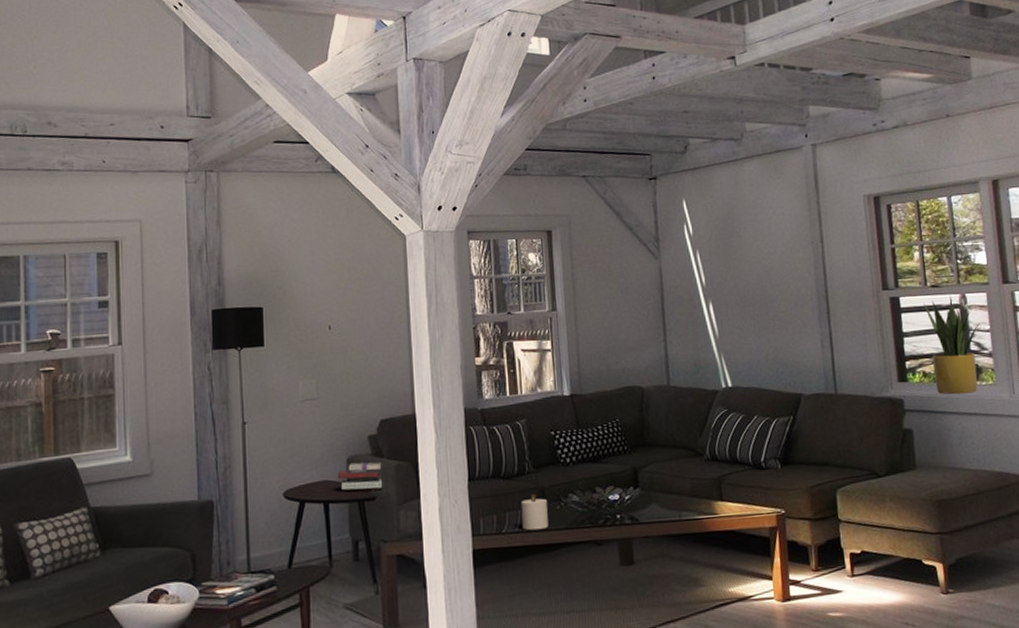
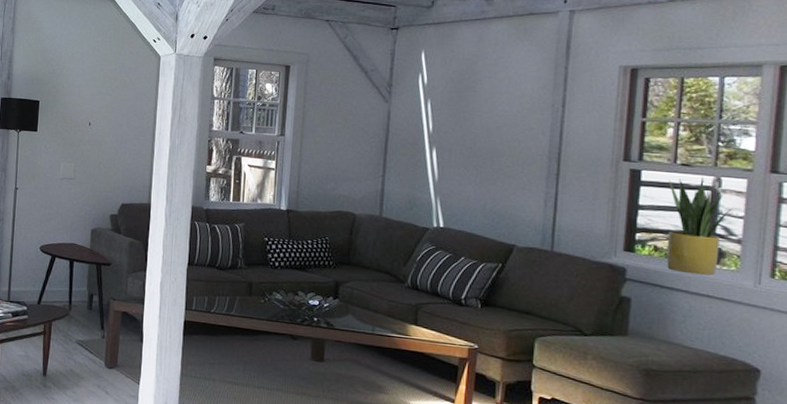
books: present [337,461,383,492] -> none [82,233,119,259]
candle: present [520,494,549,531] -> none [229,286,253,317]

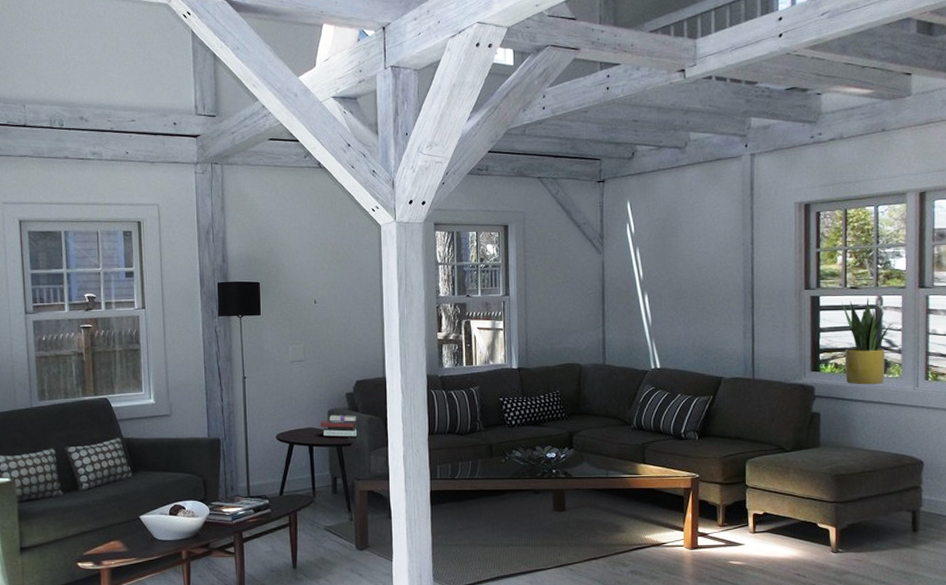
books: none [82,233,119,259] -> present [320,414,358,439]

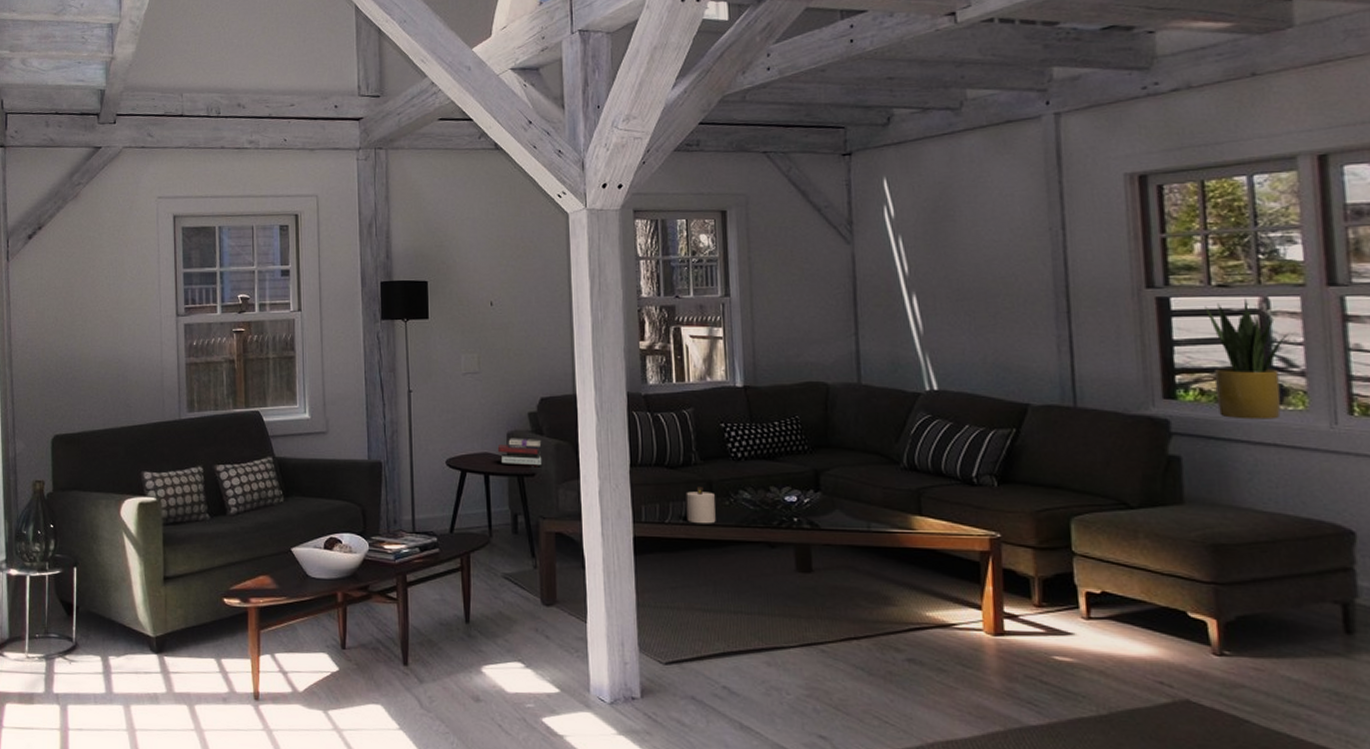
candle: none [472,449,494,478] -> present [686,487,716,524]

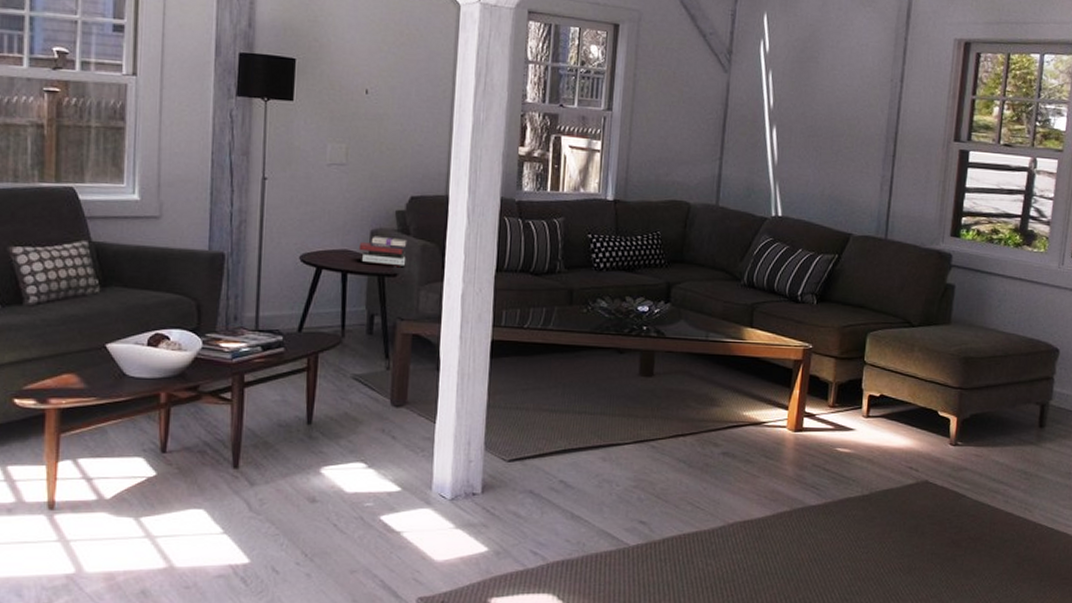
candle: present [686,487,716,524] -> none [545,294,574,330]
planter: present [1205,297,1289,420] -> none [987,157,1045,259]

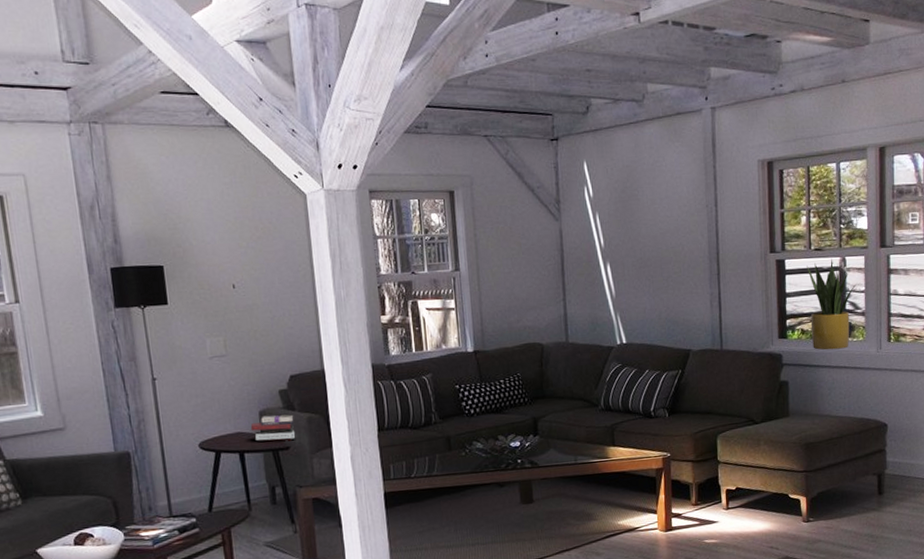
planter: none [987,157,1045,259] -> present [807,258,857,350]

